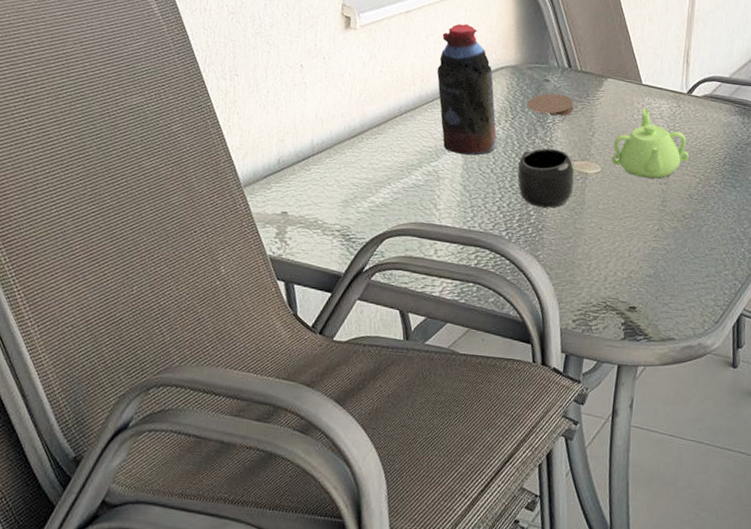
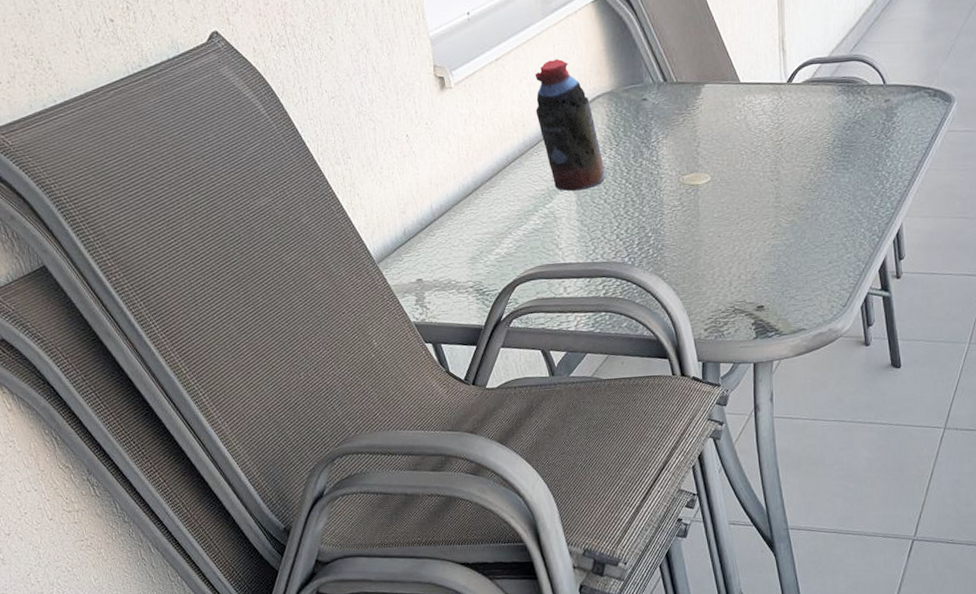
mug: present [517,148,575,208] -> none [630,167,687,228]
coaster: present [526,93,574,116] -> none [628,110,675,134]
teapot: present [611,108,689,179] -> none [720,107,797,178]

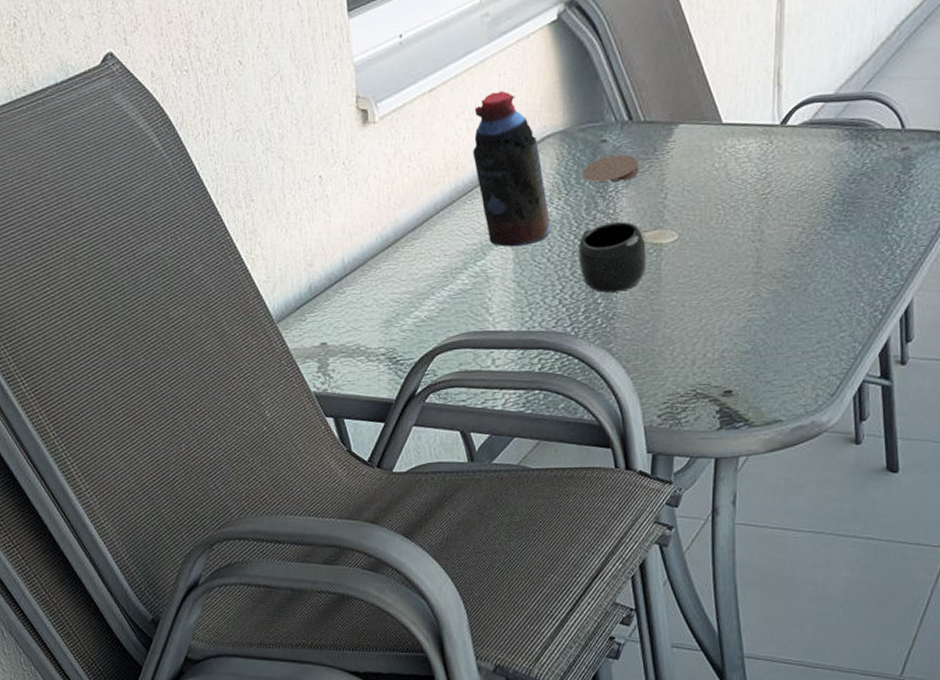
coaster: none [628,110,675,134] -> present [581,154,639,182]
mug: none [630,167,687,228] -> present [579,222,647,293]

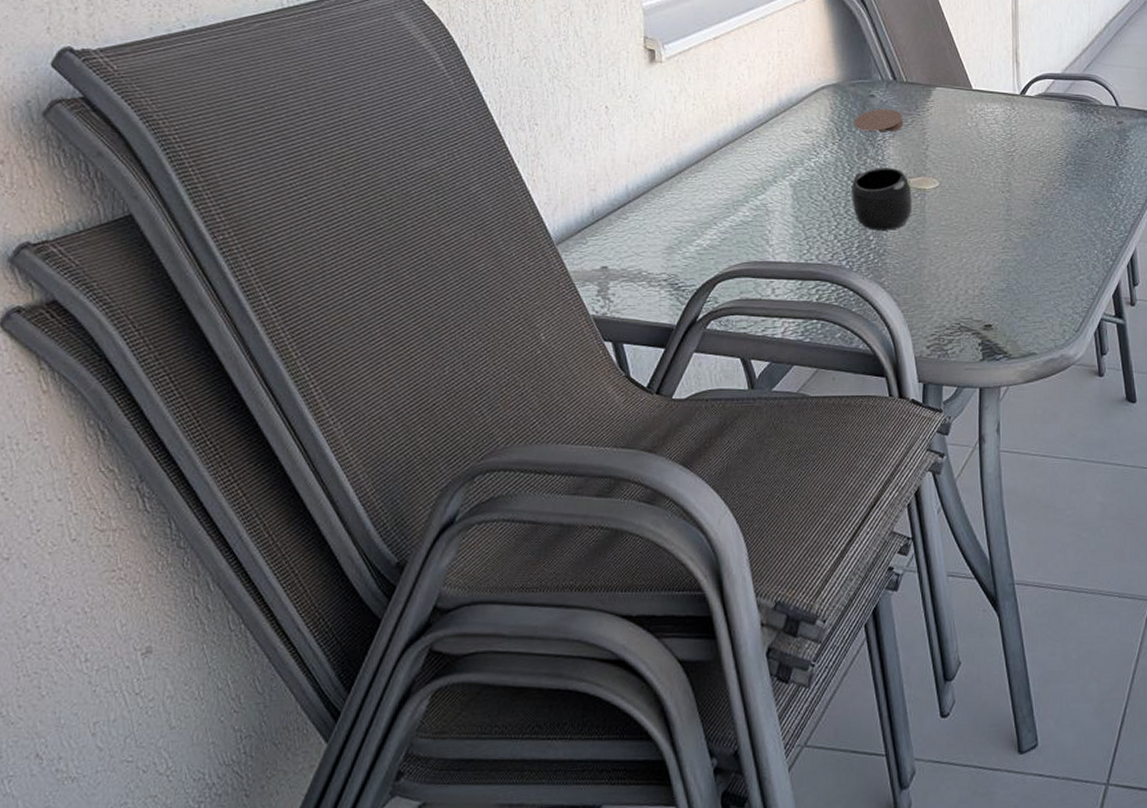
bottle: present [473,90,552,247] -> none [754,44,827,184]

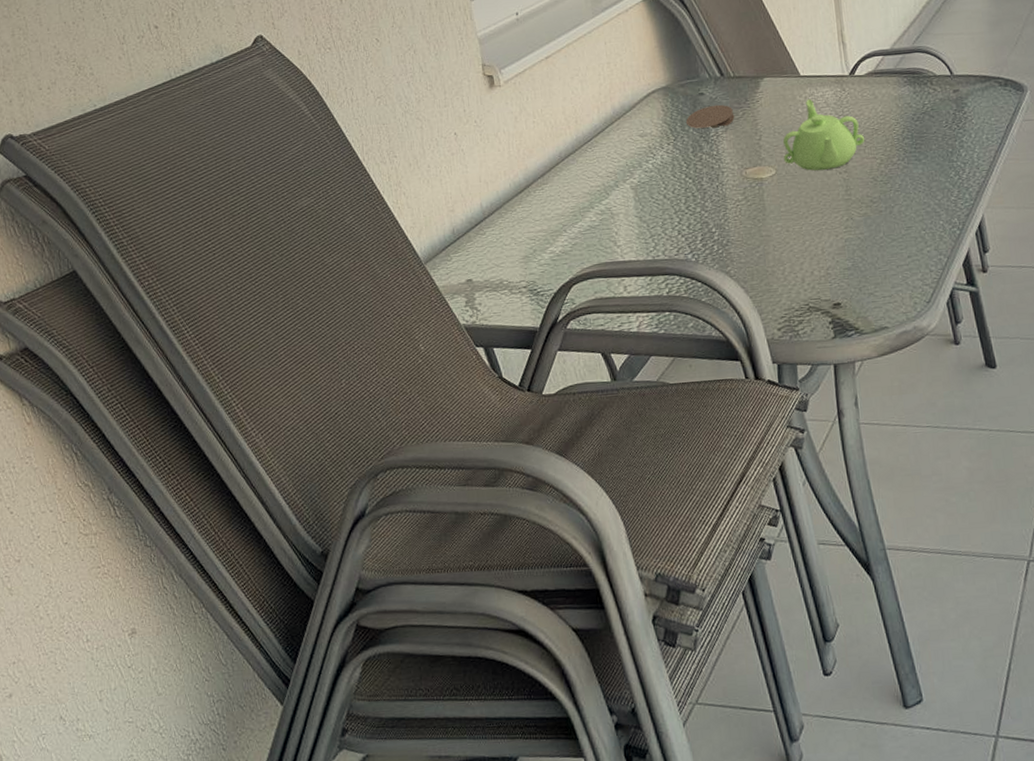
mug: present [852,168,913,230] -> none [690,161,752,223]
teapot: none [949,114,1029,187] -> present [783,99,864,171]

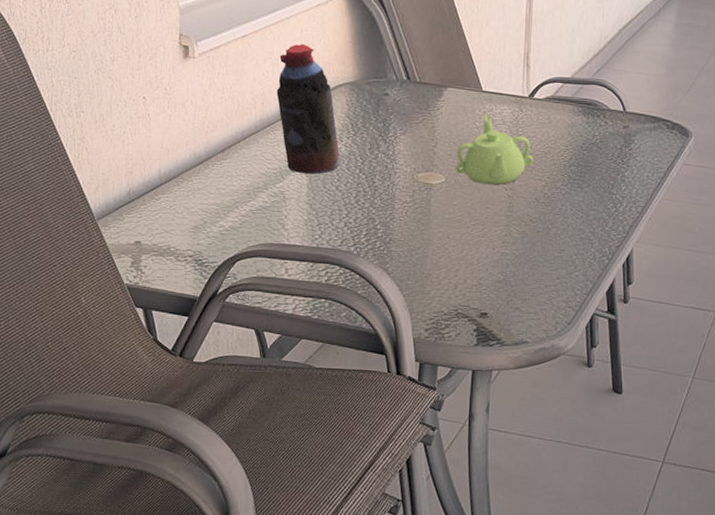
bottle: none [586,55,665,187] -> present [276,43,341,175]
coaster: present [685,104,735,129] -> none [367,106,415,129]

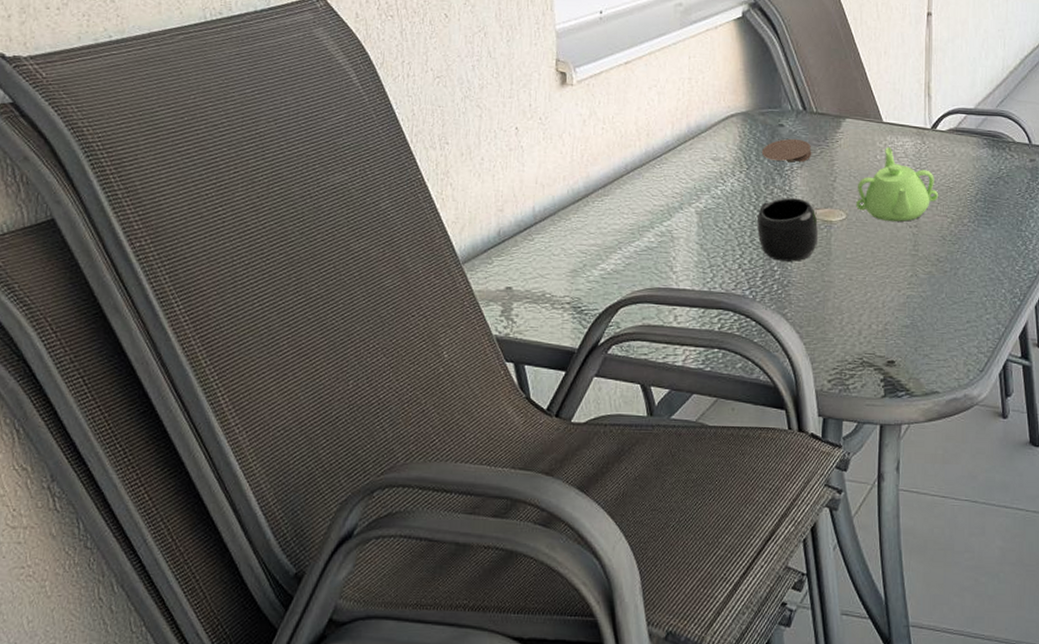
bottle: present [276,43,341,175] -> none [663,71,734,212]
mug: none [362,162,420,221] -> present [757,198,819,262]
coaster: none [367,106,415,129] -> present [761,138,812,163]

